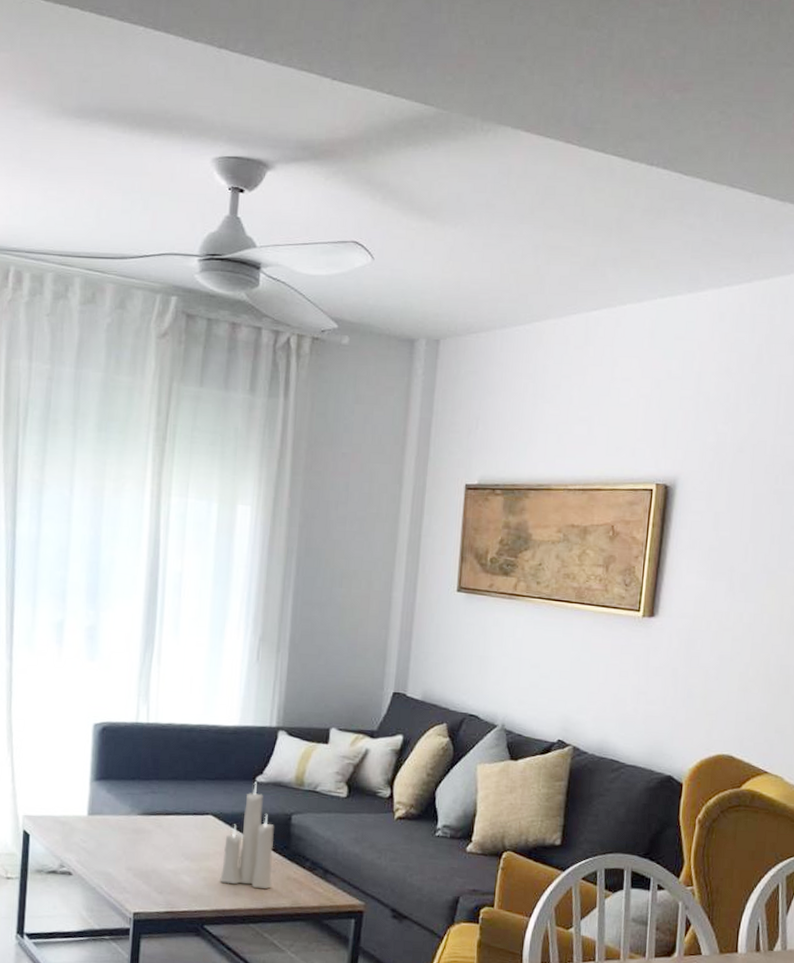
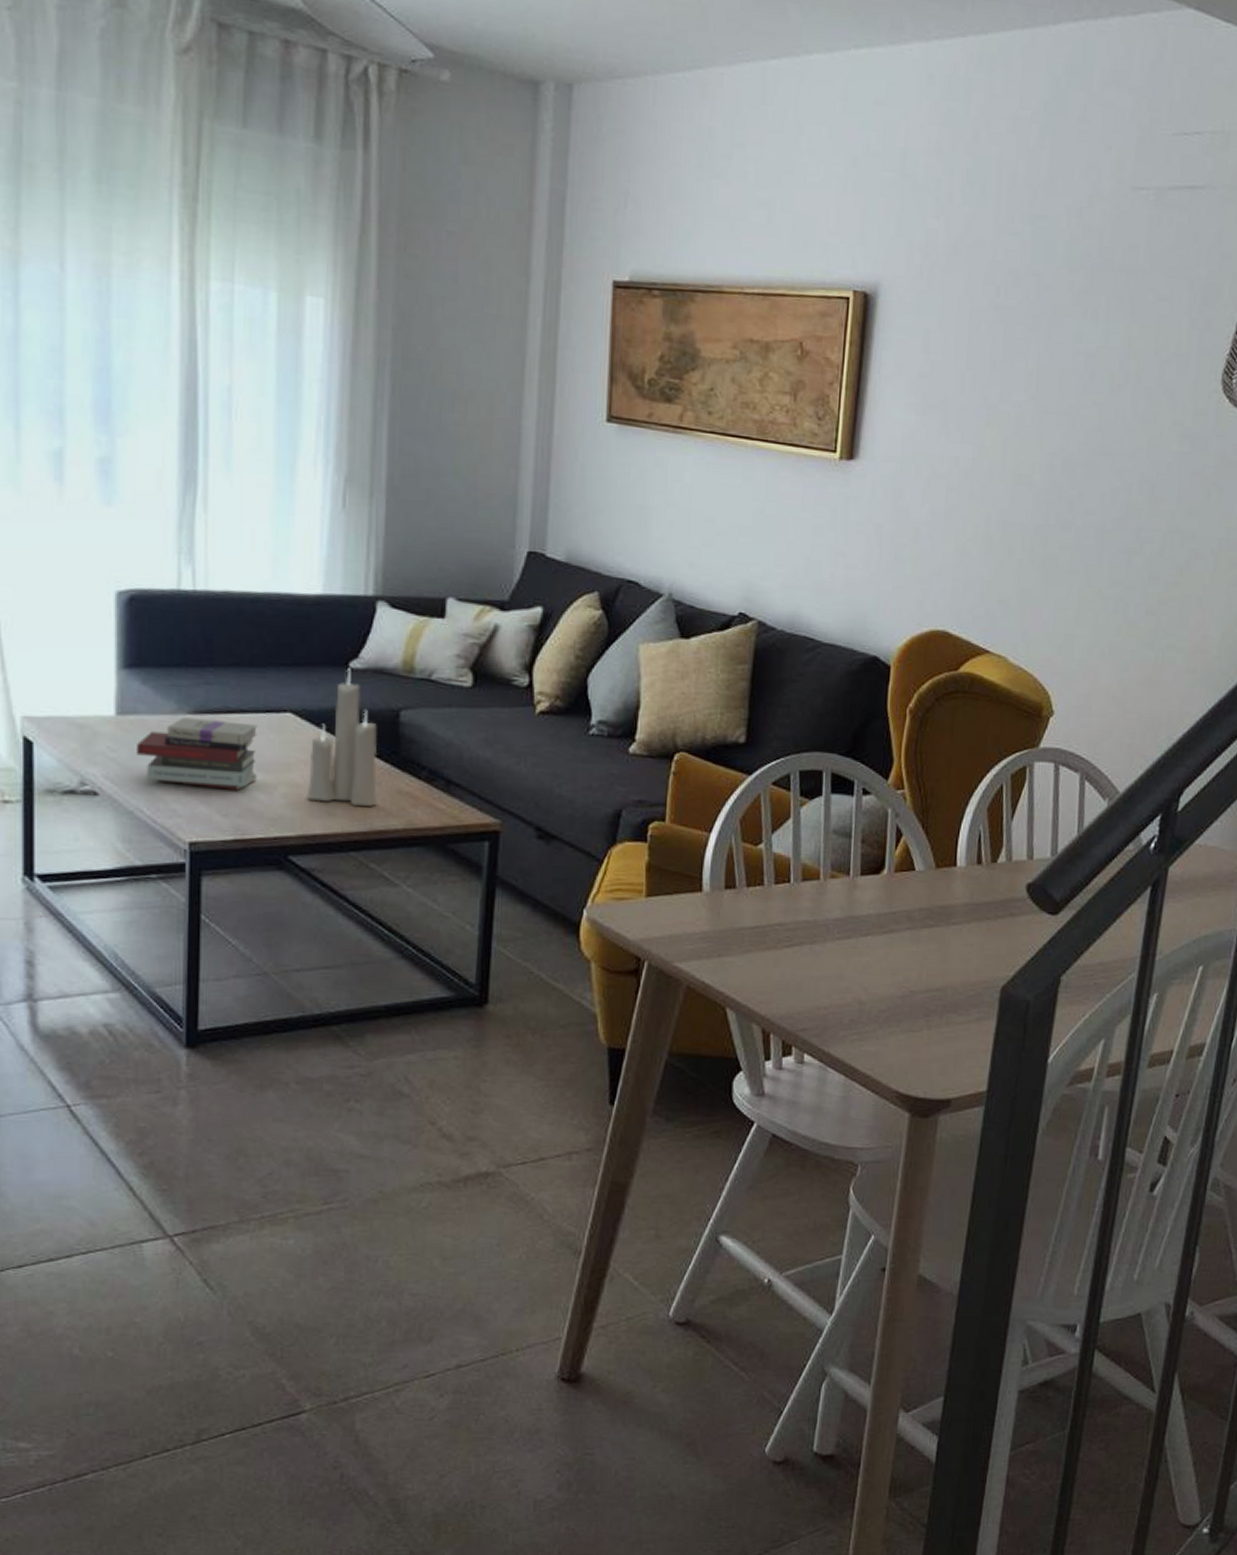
books: none [101,817,187,874] -> present [137,717,258,790]

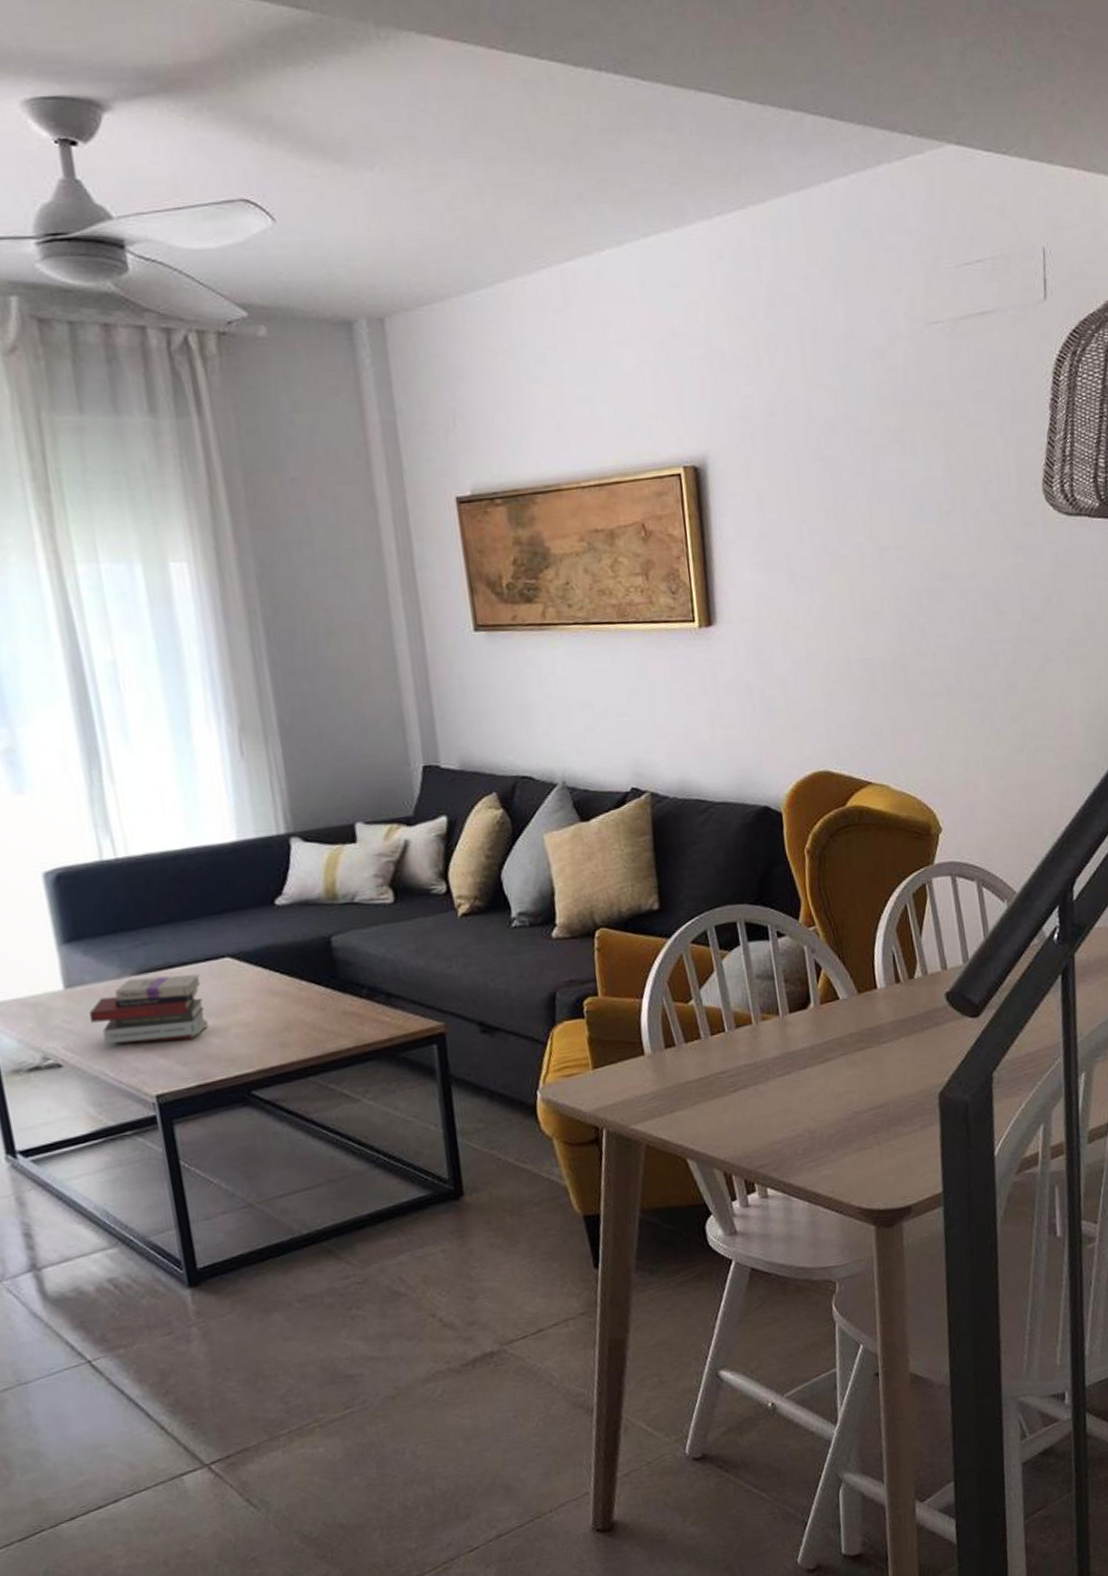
candle: present [306,667,378,806] -> none [253,905,325,1036]

